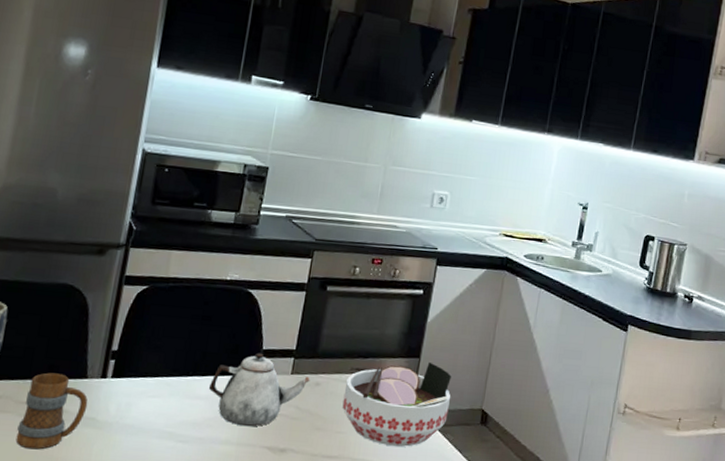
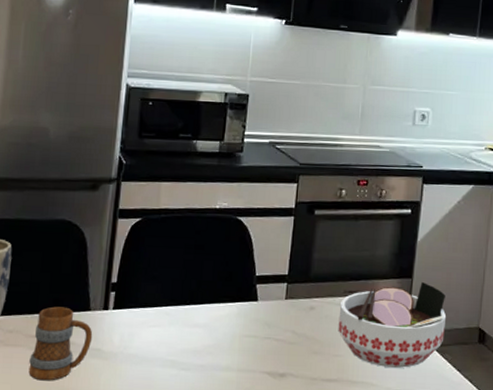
teapot: present [208,352,310,427] -> none [206,279,305,353]

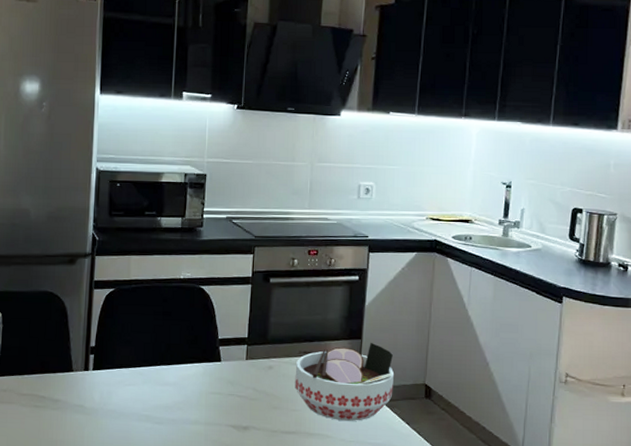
mug: present [28,306,93,381] -> none [21,368,76,434]

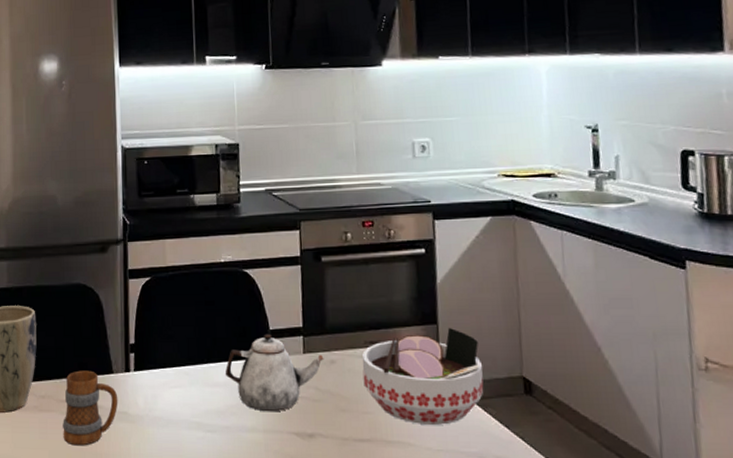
mug: none [21,368,76,434] -> present [63,370,118,446]
teapot: none [175,342,263,408] -> present [225,333,324,412]

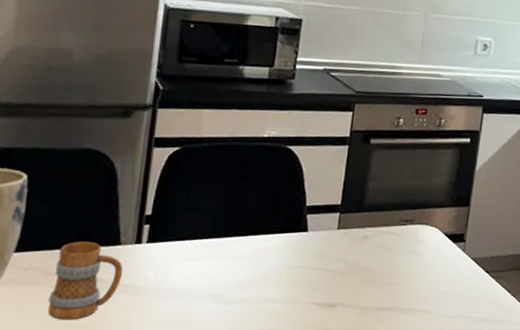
teapot: present [225,333,324,412] -> none [251,209,358,284]
bowl: present [362,328,484,425] -> none [392,210,503,294]

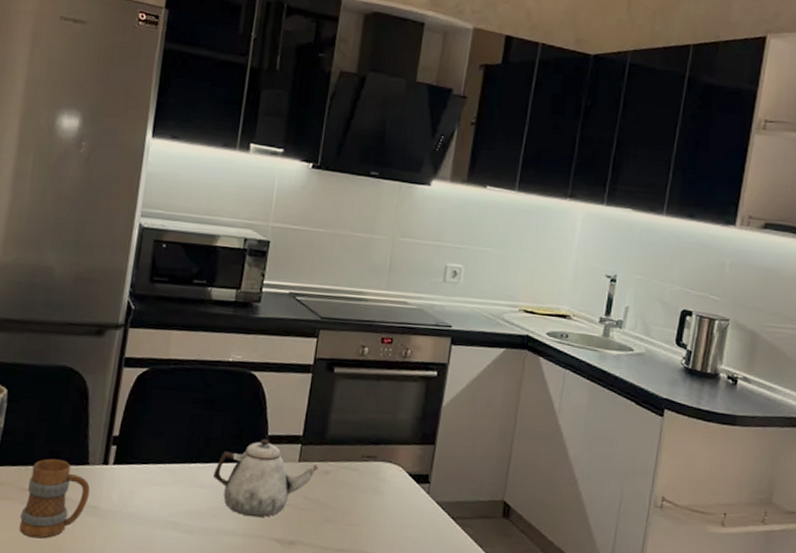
teapot: none [251,209,358,284] -> present [212,438,319,517]

